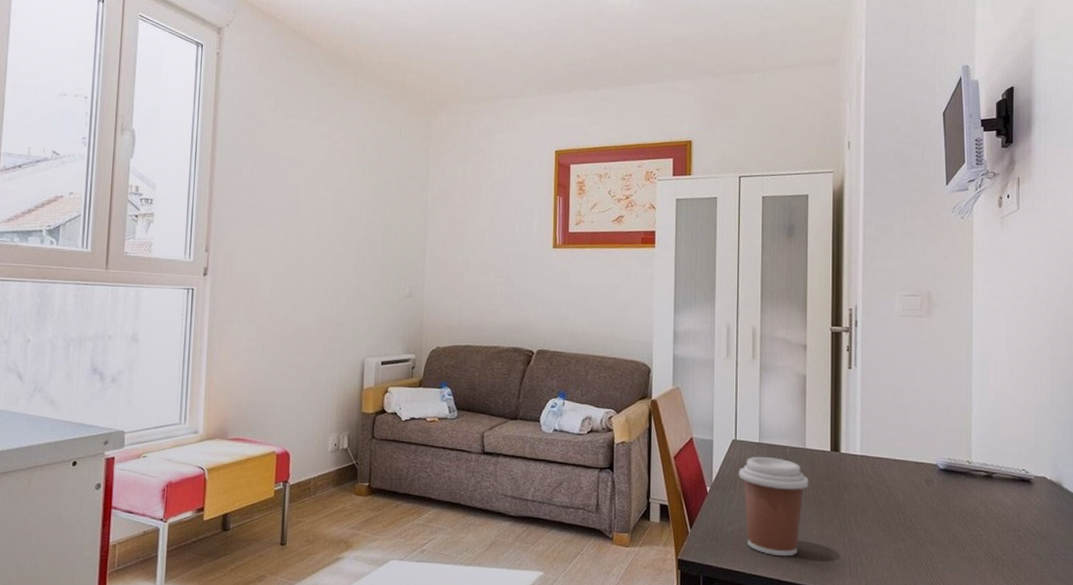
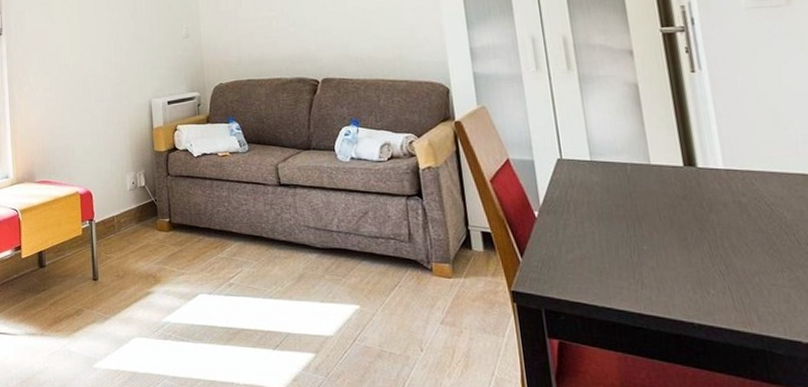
coffee cup: present [738,457,809,557] -> none [570,176,662,287]

